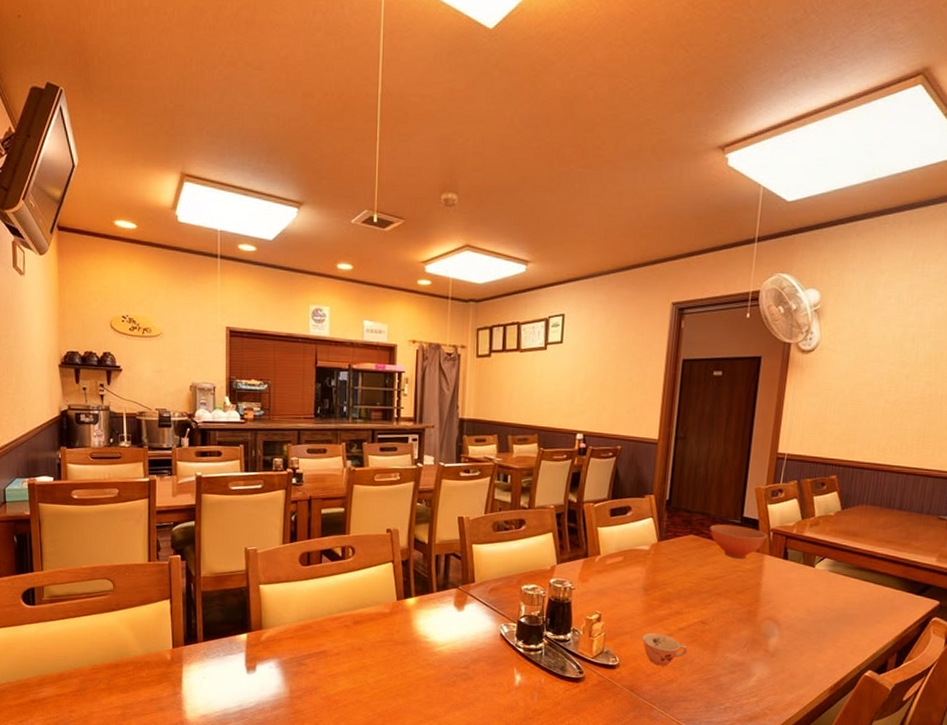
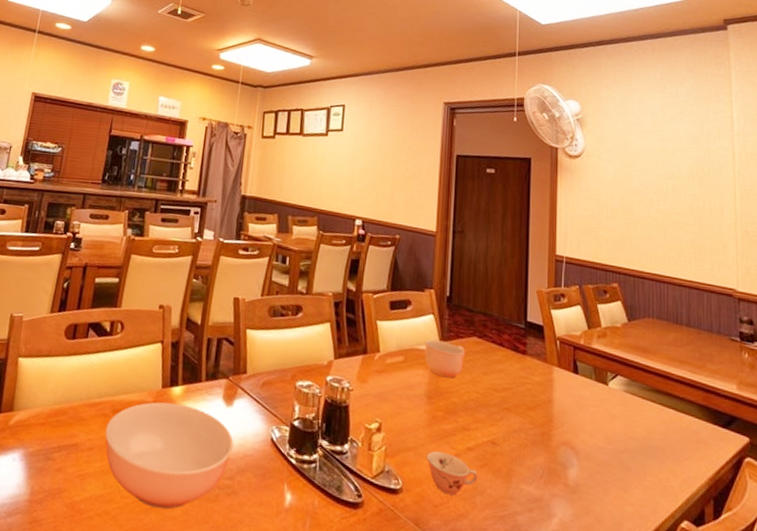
bowl: none [349,611,467,695] -> present [105,402,234,509]
teacup: none [642,539,682,572] -> present [424,339,466,379]
bowl: present [710,524,768,559] -> none [493,327,554,369]

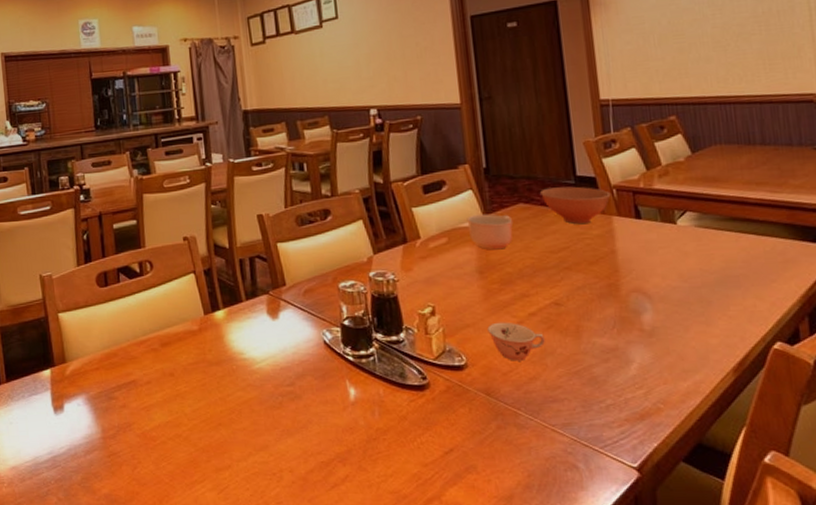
bowl: present [105,402,234,509] -> none [158,326,288,424]
bowl: none [493,327,554,369] -> present [540,186,611,225]

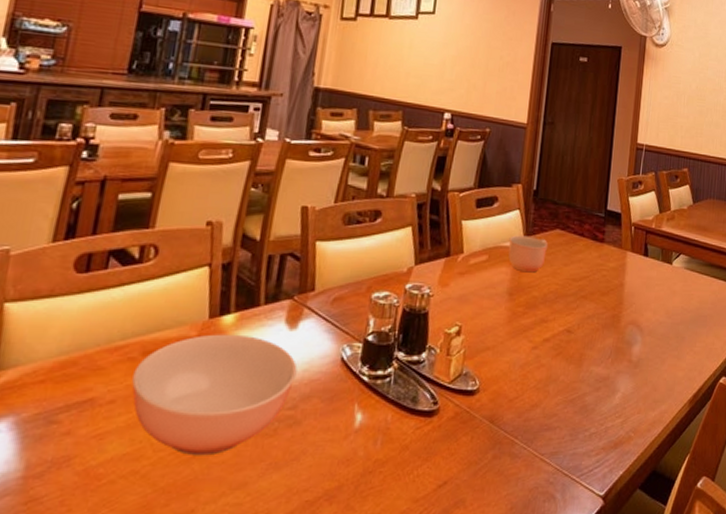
bowl: none [158,326,288,424] -> present [132,334,297,456]
teacup: present [487,322,545,361] -> none [504,346,552,387]
bowl: present [540,186,611,225] -> none [576,218,630,256]

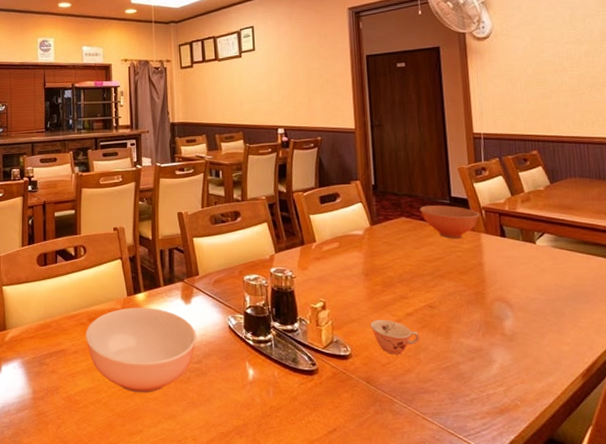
teacup: none [504,346,552,387] -> present [370,319,419,355]
teacup: present [508,235,549,273] -> none [356,224,396,256]
bowl: none [576,218,630,256] -> present [420,205,480,239]

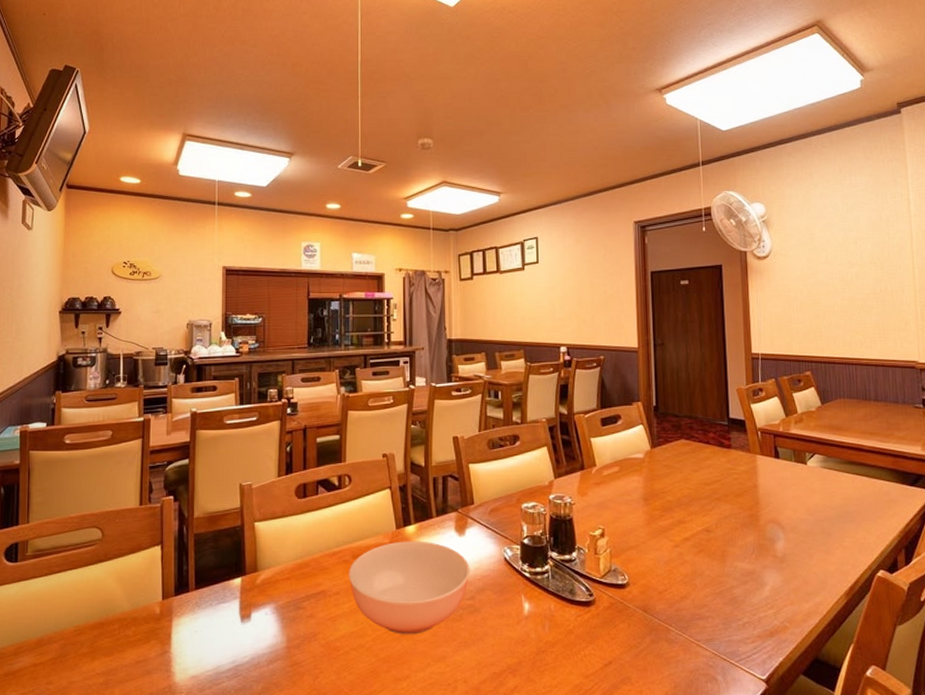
teacup: present [370,319,419,355] -> none [648,545,696,581]
bowl: present [420,205,480,239] -> none [699,427,756,461]

